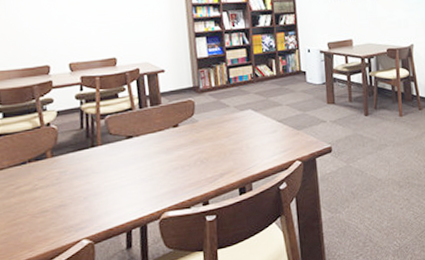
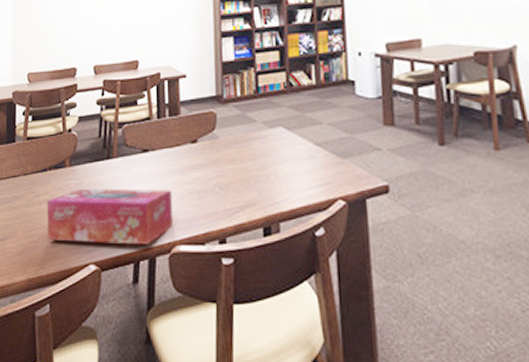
tissue box: none [29,167,161,225] -> present [46,189,173,245]

